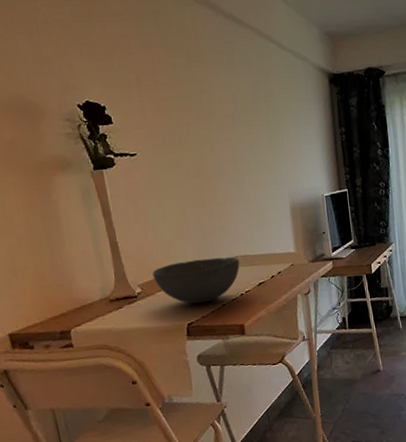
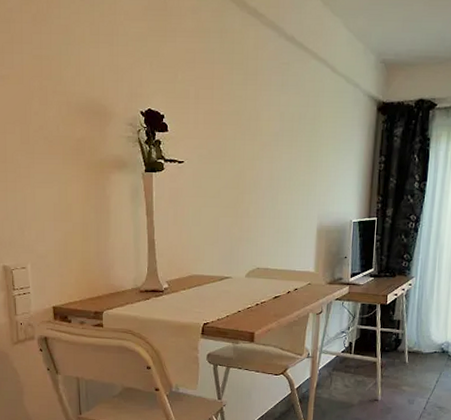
bowl: present [152,256,240,304] -> none [180,265,260,307]

